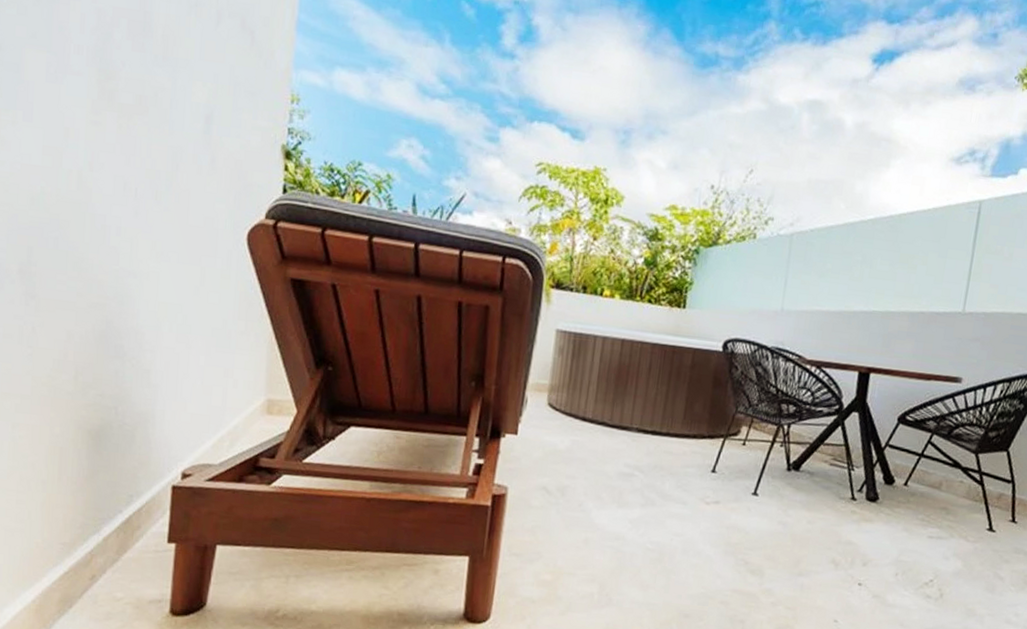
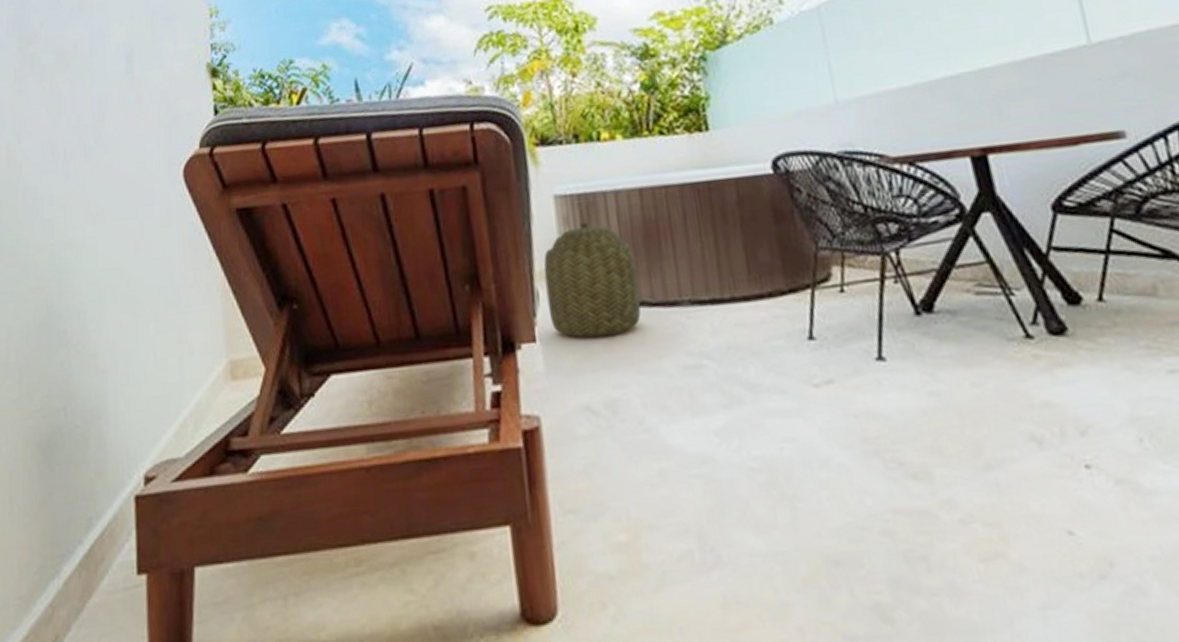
basket: none [531,354,606,442] -> present [543,221,641,339]

